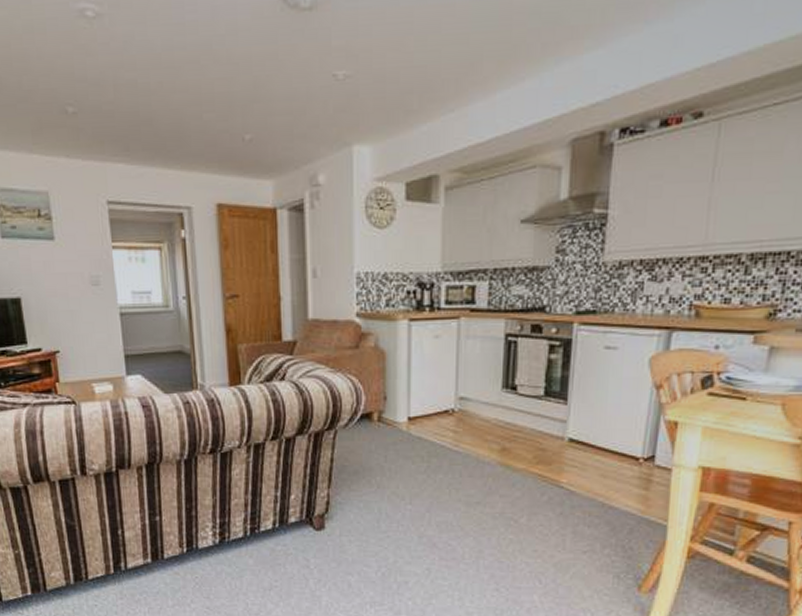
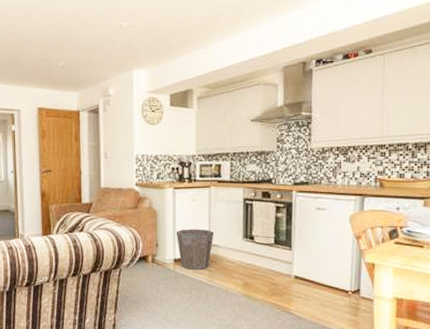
waste bin: none [411,376,463,430] -> present [176,229,214,269]

